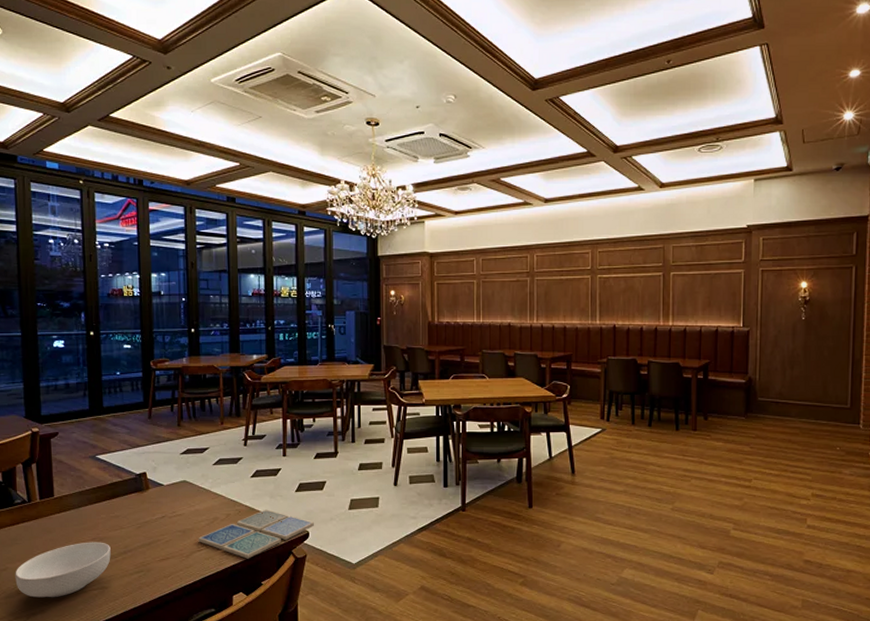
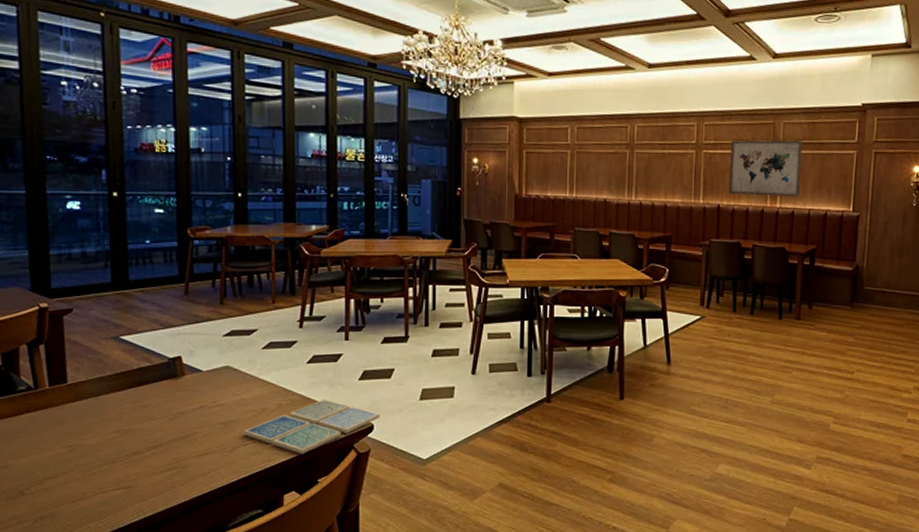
cereal bowl: present [15,542,111,598] -> none [18,435,138,499]
wall art: none [623,262,691,315] -> present [728,140,802,197]

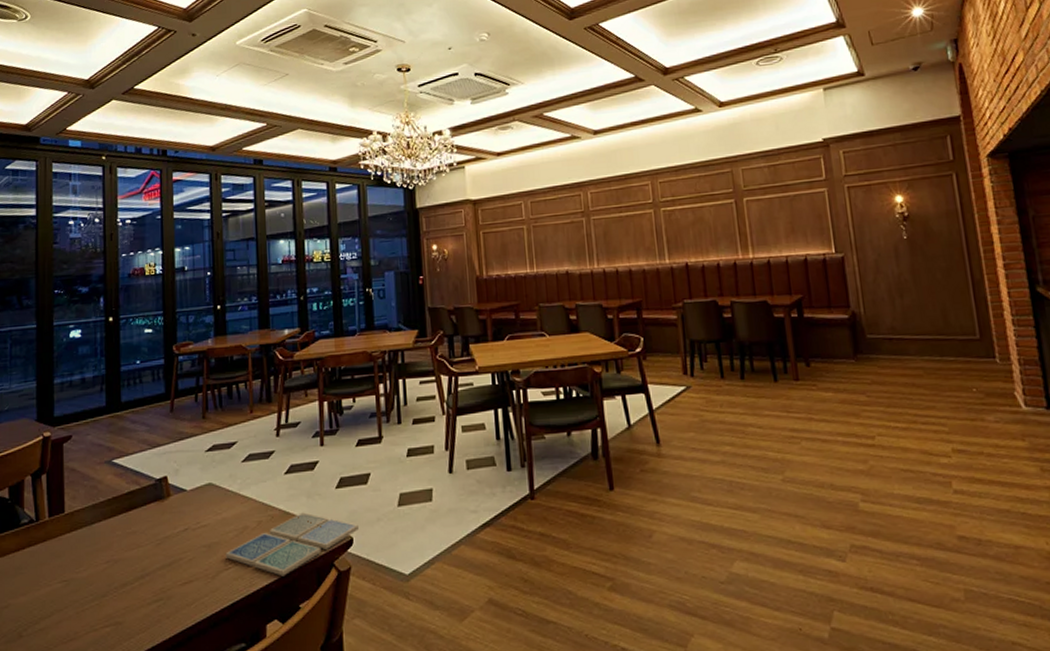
wall art: present [728,140,802,197] -> none [689,185,772,250]

